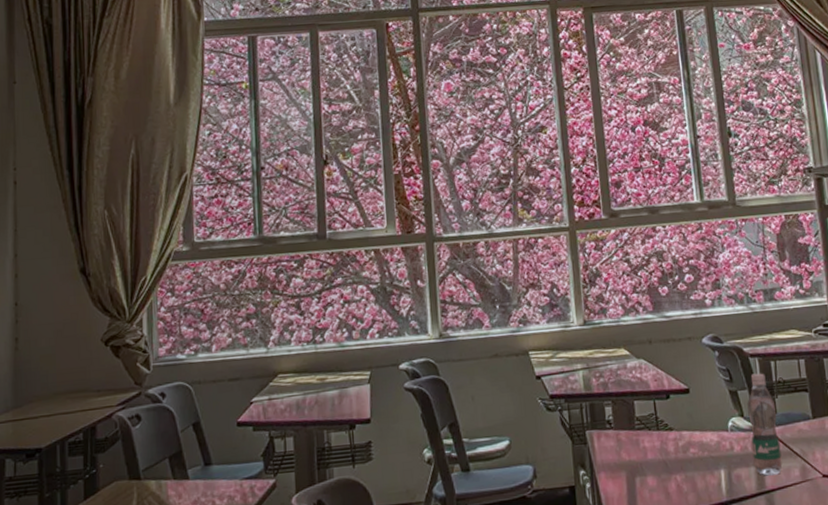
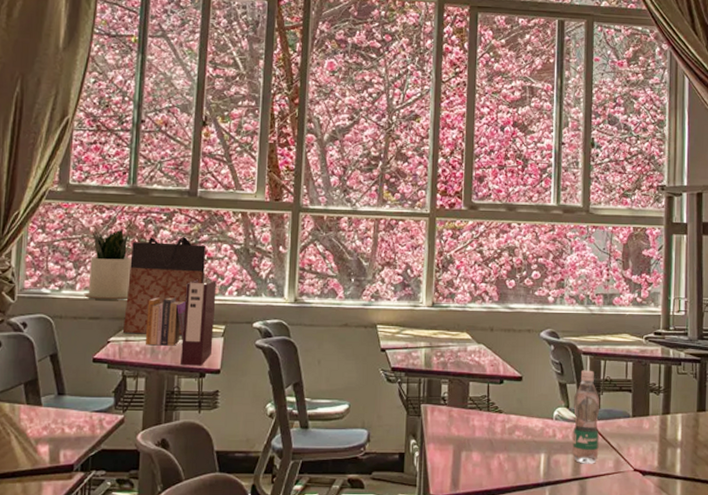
planter: none [221,282,267,360] -> present [84,228,132,300]
bag: none [264,282,344,393] -> present [122,237,206,336]
books: none [287,347,329,402] -> present [146,297,186,346]
binder: none [325,324,360,418] -> present [181,279,217,366]

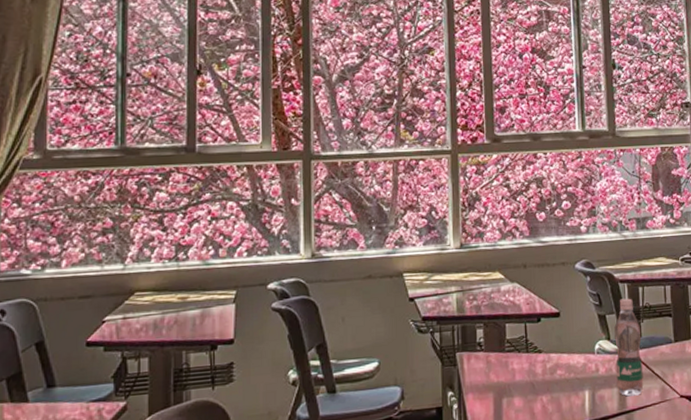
planter: present [84,228,132,300] -> none [71,195,125,277]
bag: present [122,237,206,336] -> none [119,198,209,311]
books: present [146,297,186,346] -> none [146,265,190,321]
binder: present [181,279,217,366] -> none [188,241,224,339]

